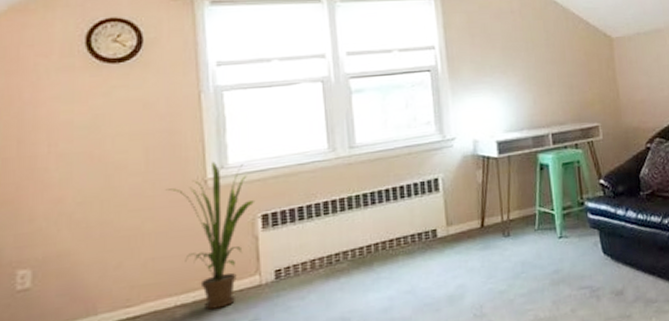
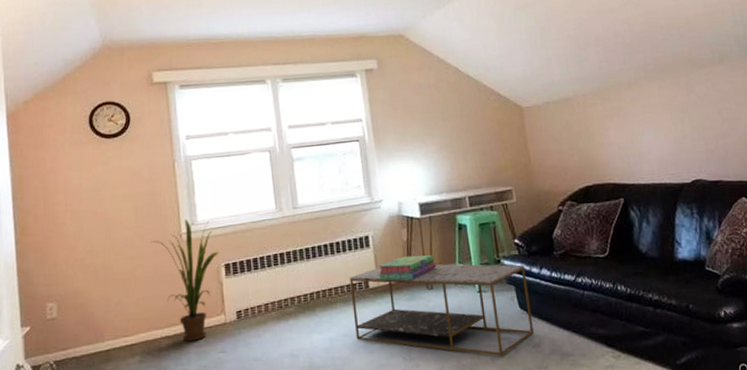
coffee table: none [414,206,617,307] -> present [349,264,534,356]
stack of books: none [448,198,514,229] -> present [378,255,436,281]

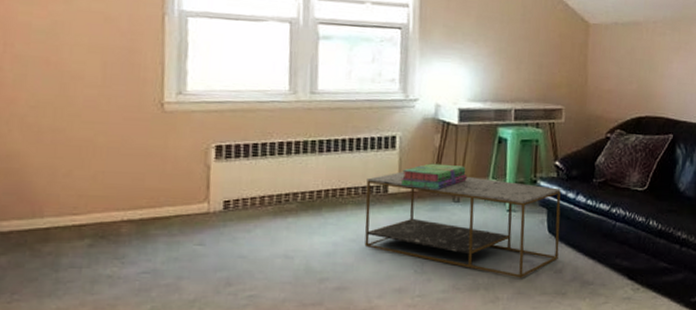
house plant: present [151,219,220,342] -> none [121,86,211,229]

